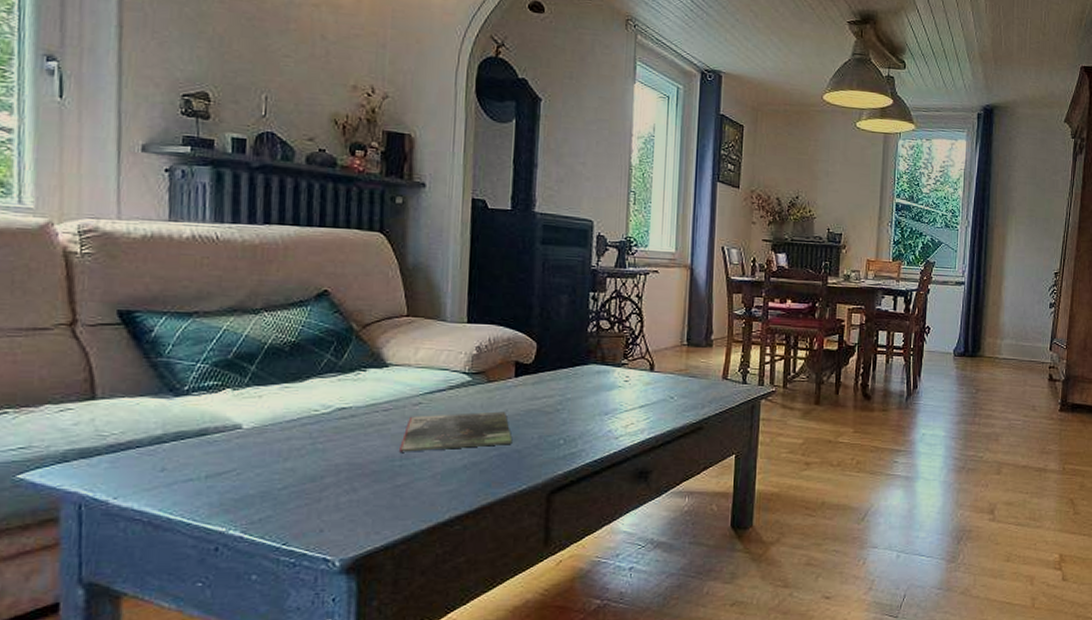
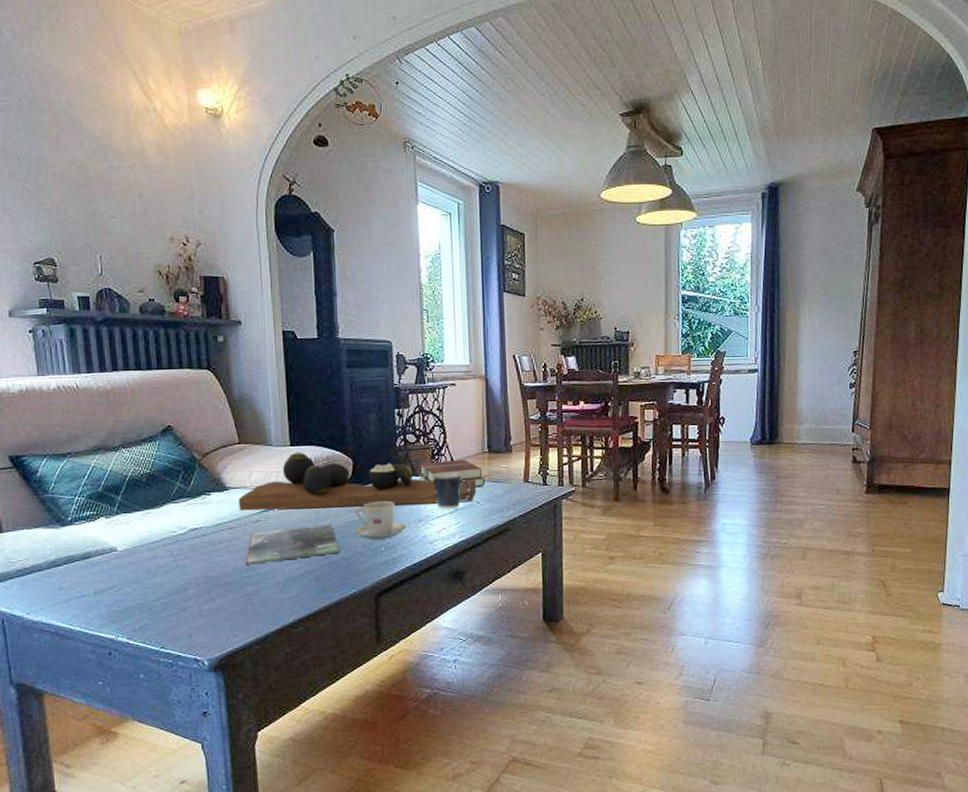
decorative tray: none [398,330,672,397] -> present [238,452,477,512]
teacup: none [531,389,590,431] -> present [354,500,406,539]
books: none [608,351,681,382] -> present [417,460,485,487]
mug: none [625,364,665,403] -> present [434,472,470,510]

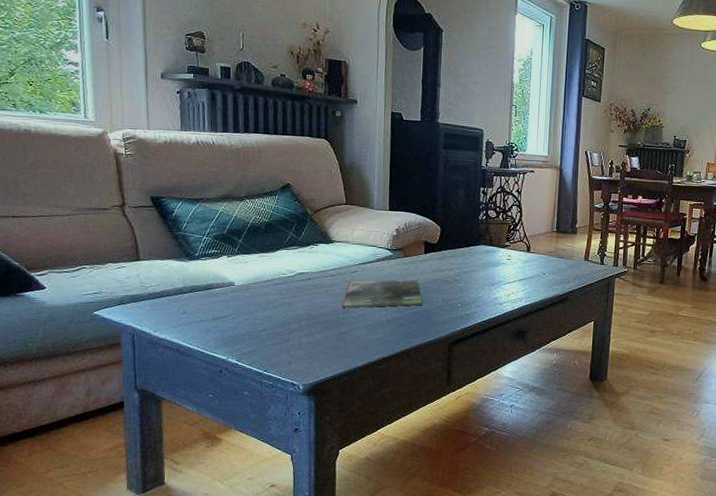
decorative tray: present [238,452,477,512] -> none [341,216,544,273]
teacup: present [354,500,406,539] -> none [436,264,481,297]
books: present [417,460,485,487] -> none [494,235,551,261]
mug: present [434,472,470,510] -> none [507,246,538,278]

